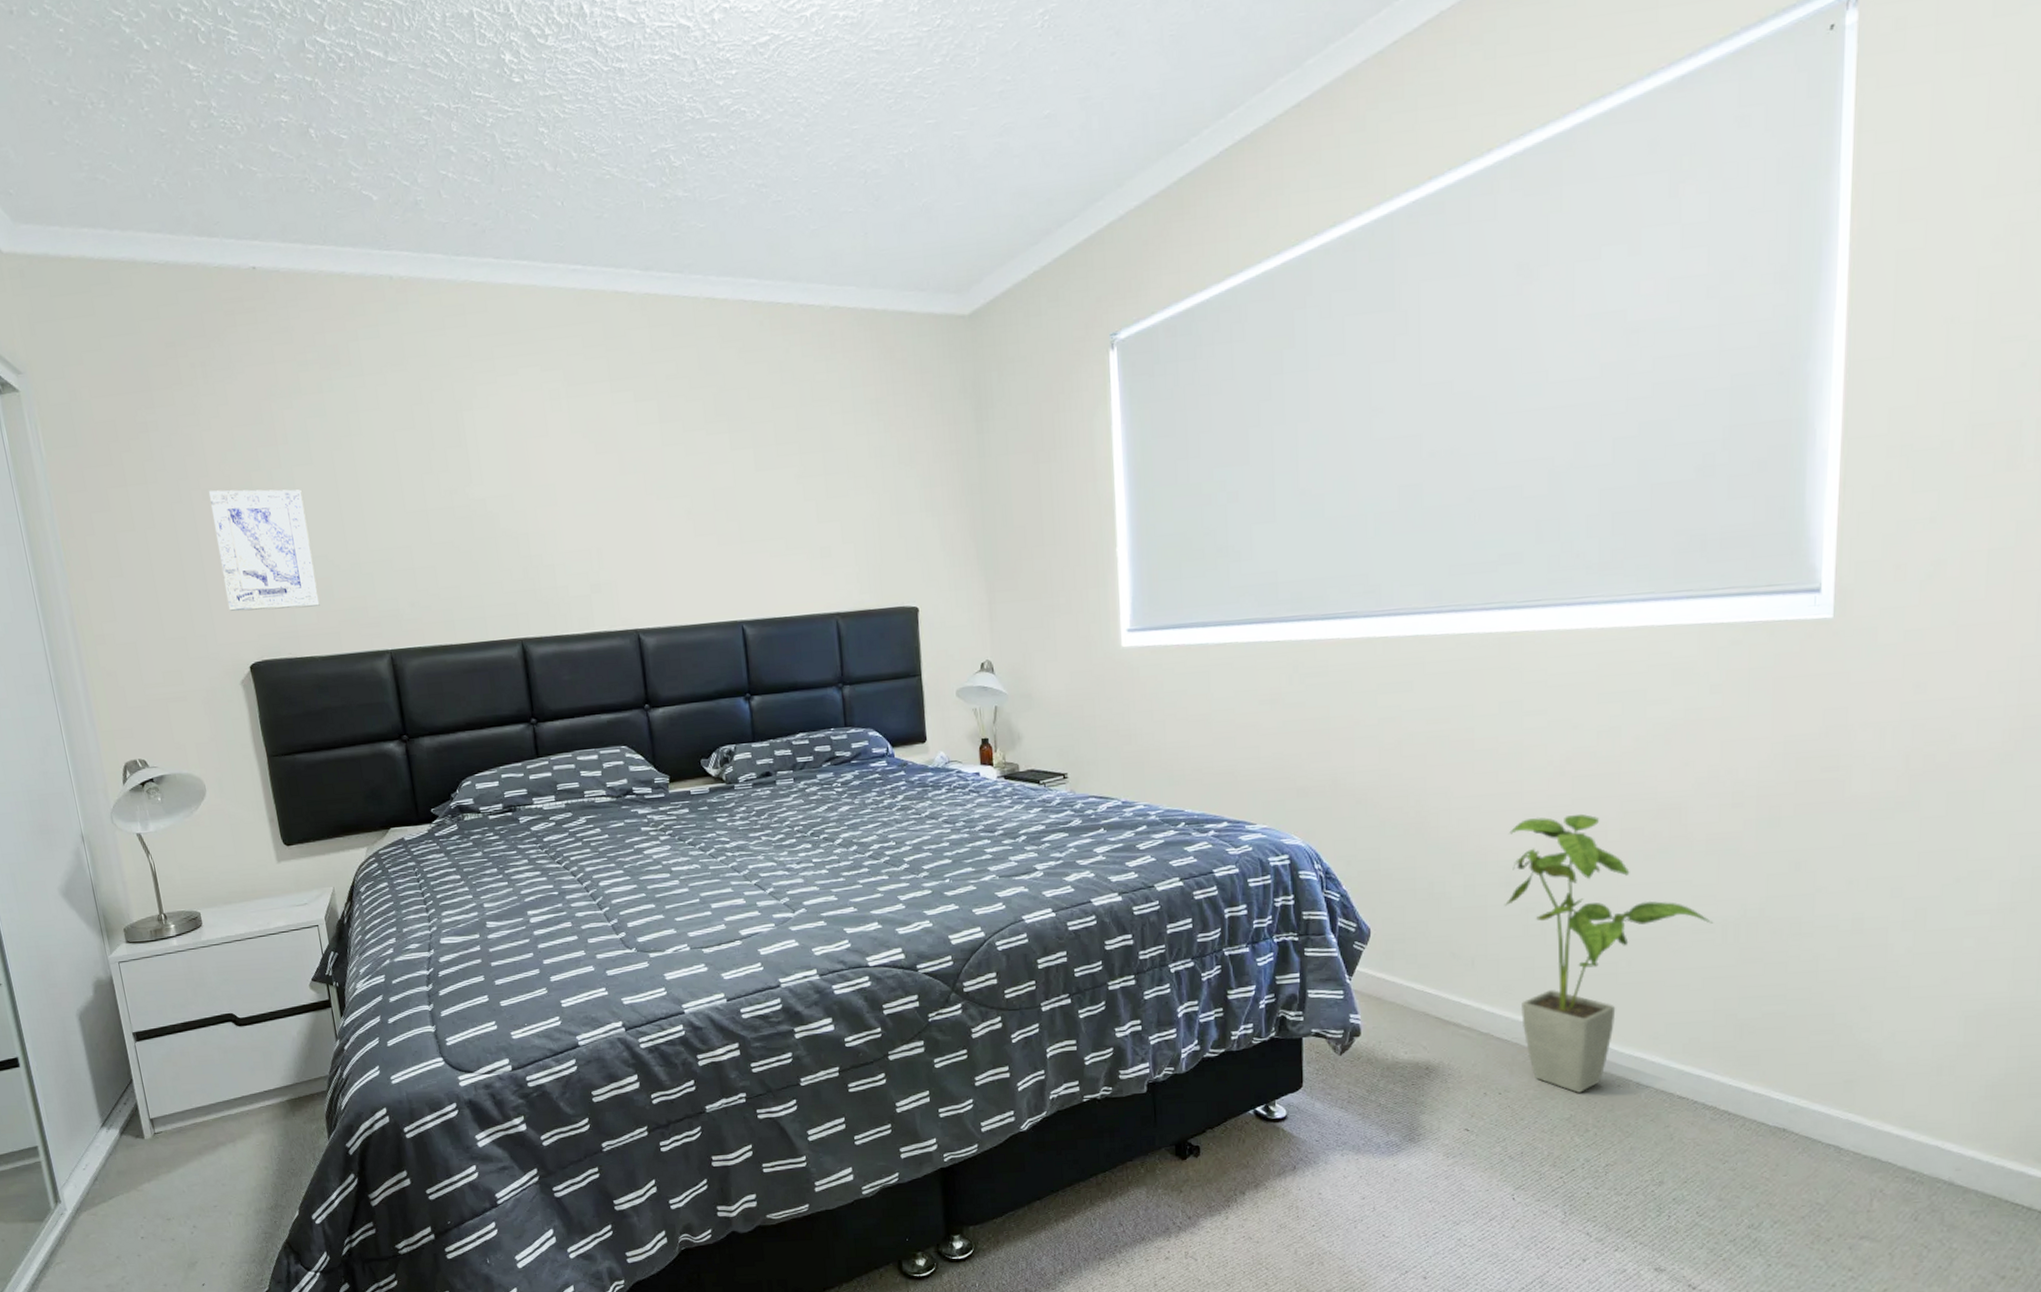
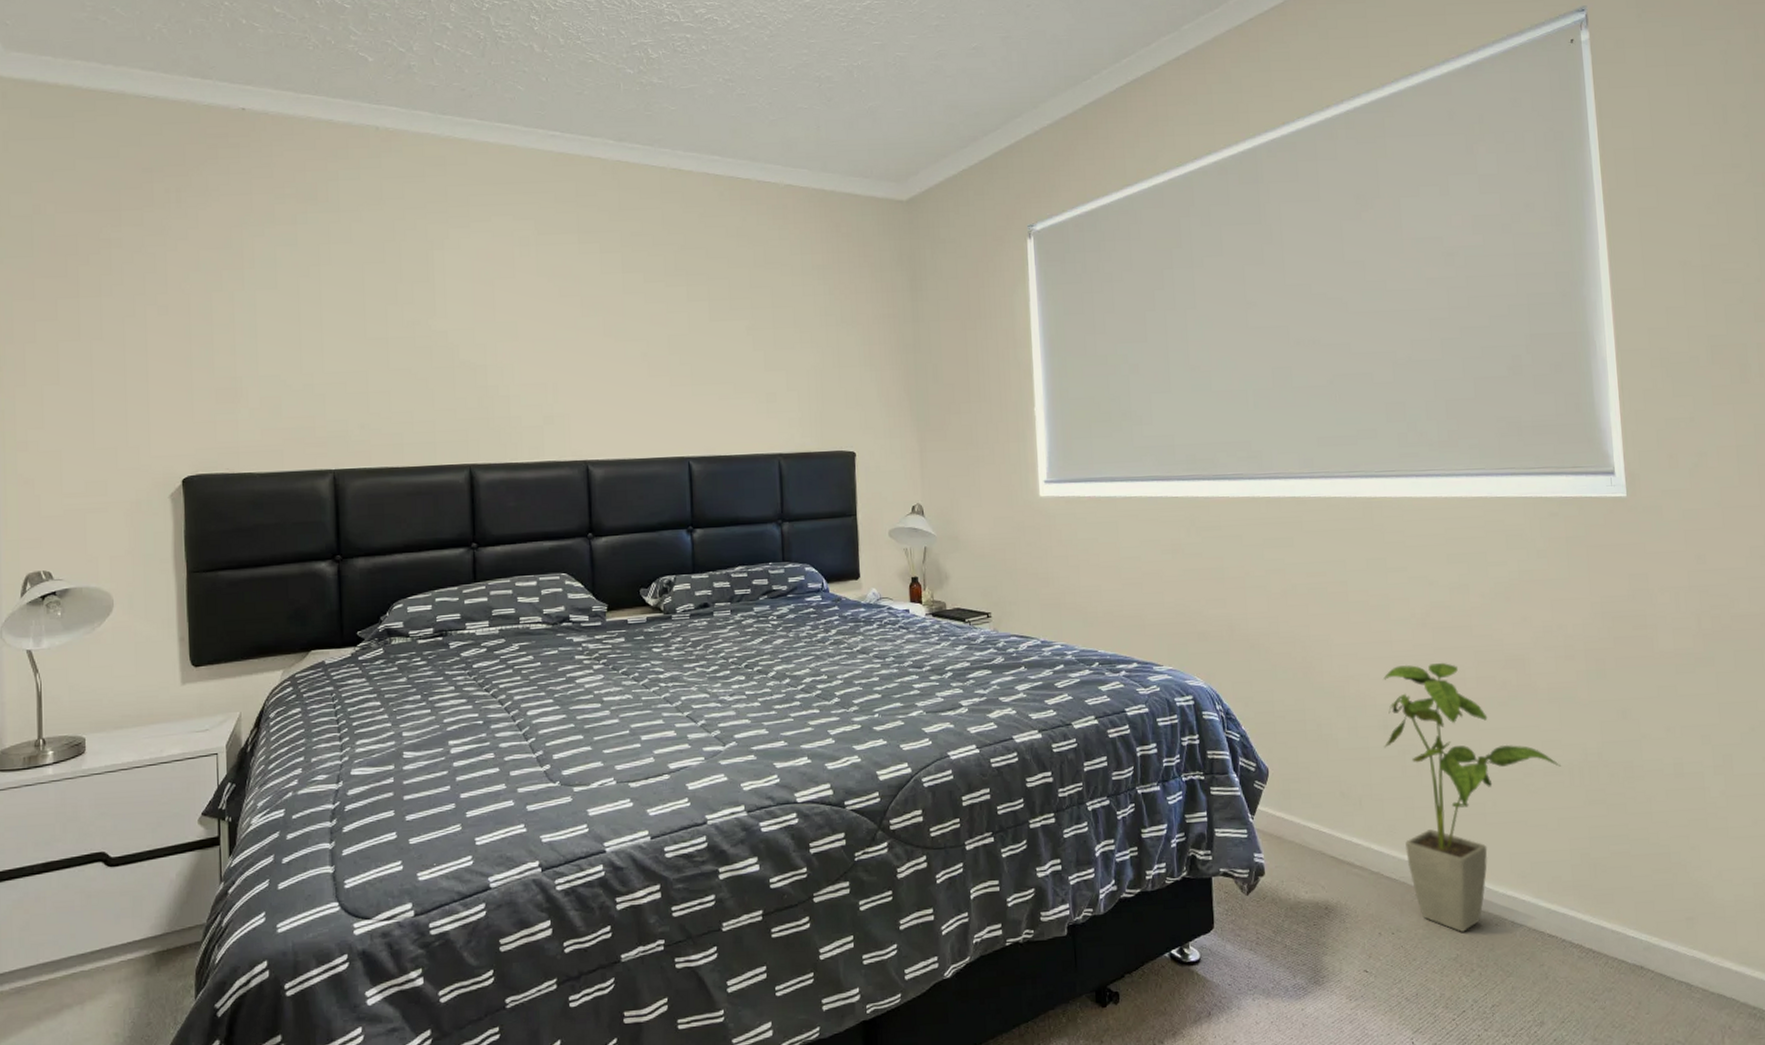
wall art: present [209,489,320,611] -> none [166,307,266,425]

